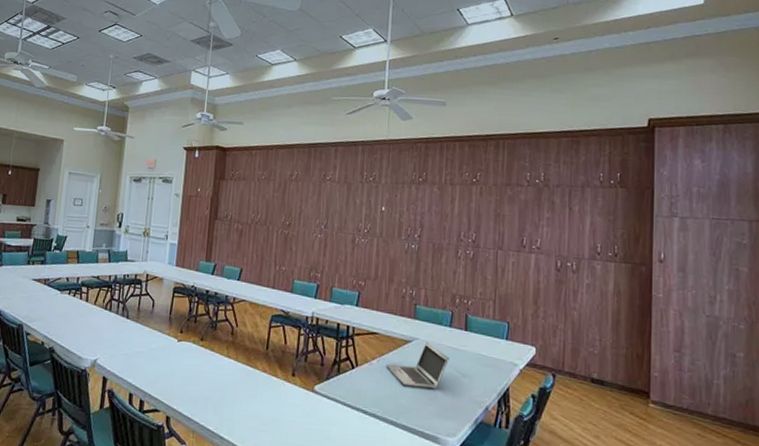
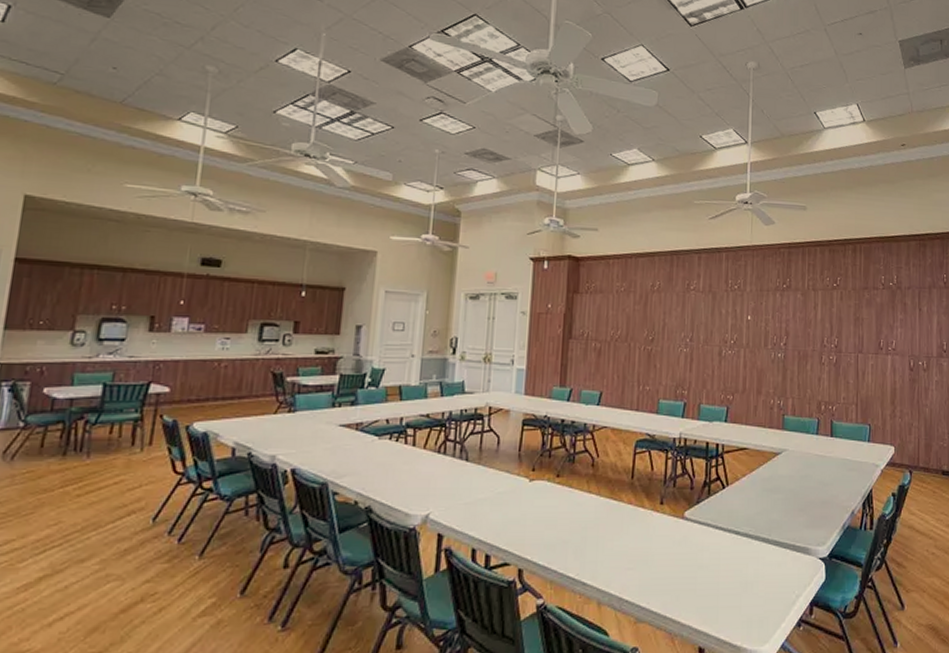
laptop: present [387,341,449,390] -> none [757,451,817,500]

